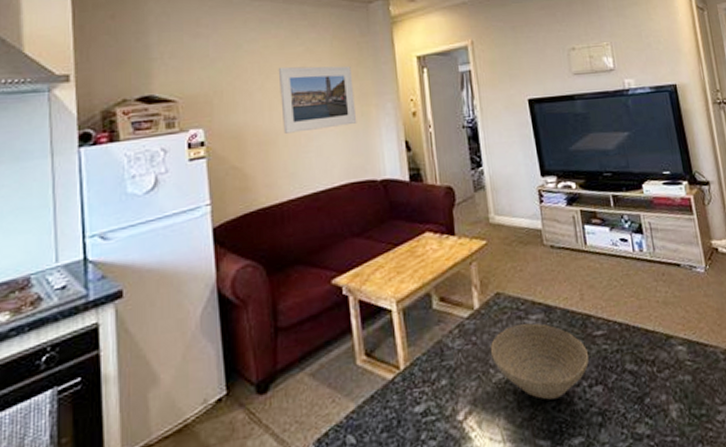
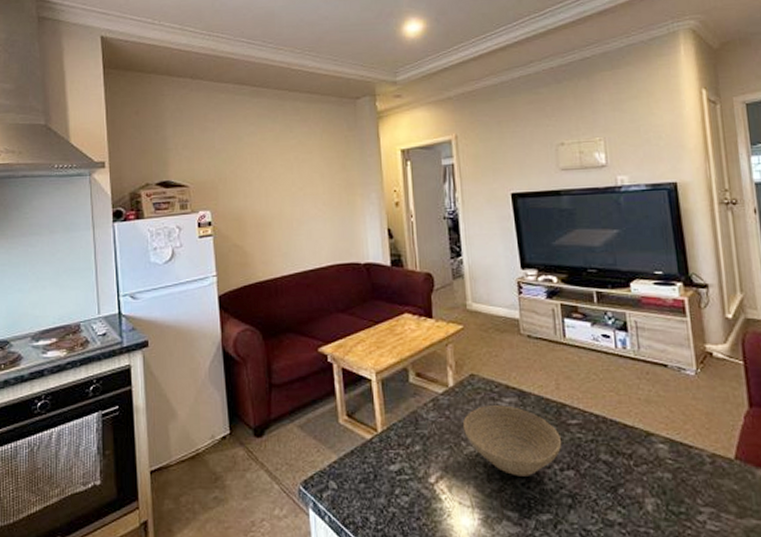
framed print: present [278,65,357,134] -> none [273,157,344,218]

